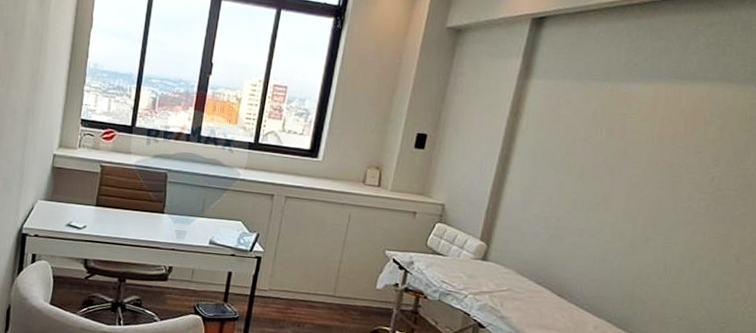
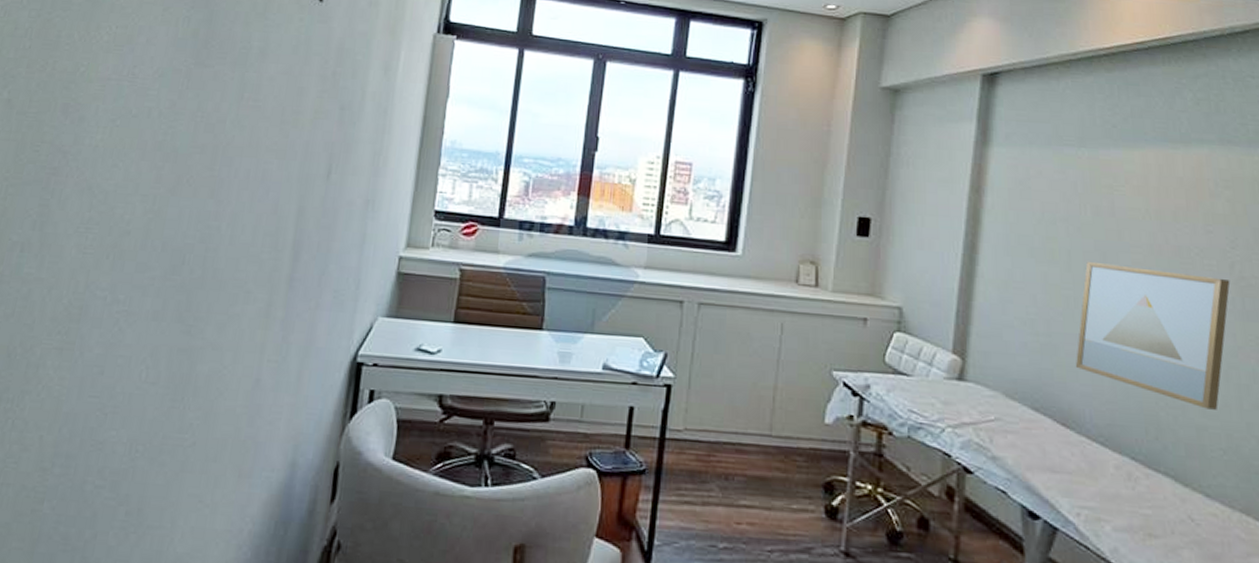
wall art: none [574,173,708,288] -> present [1075,261,1231,410]

